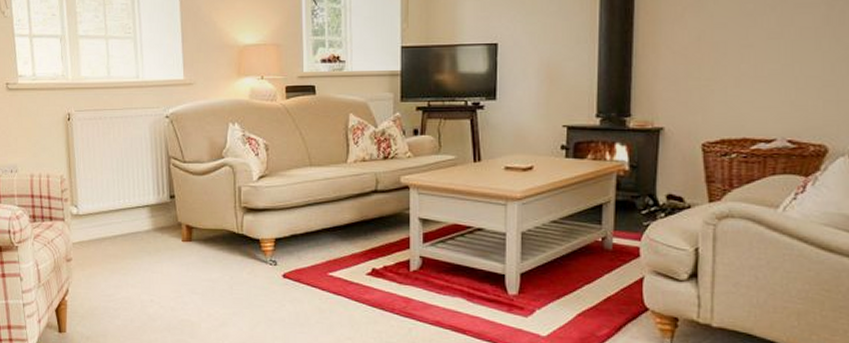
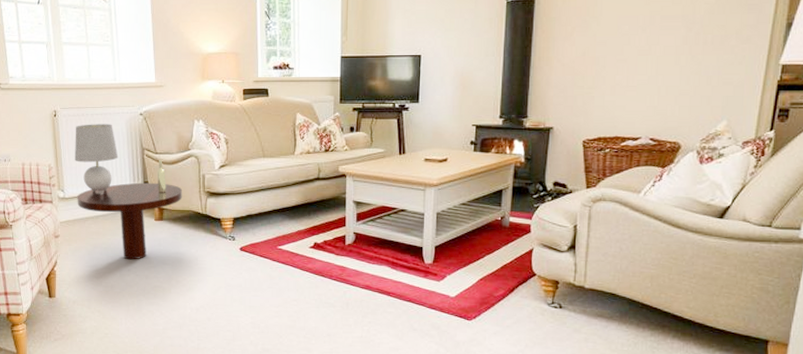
table lamp: none [90,128,141,211] -> present [75,124,119,195]
coffee table: none [92,169,215,288] -> present [77,159,183,260]

